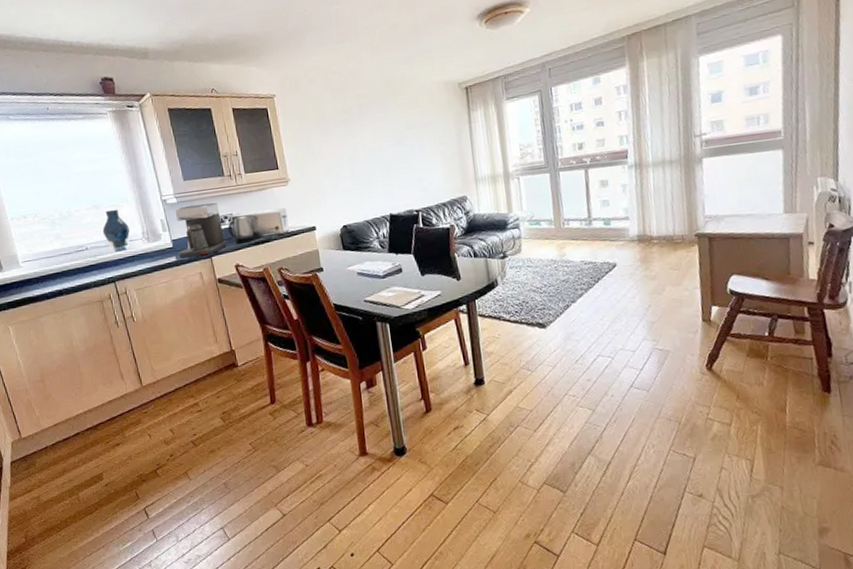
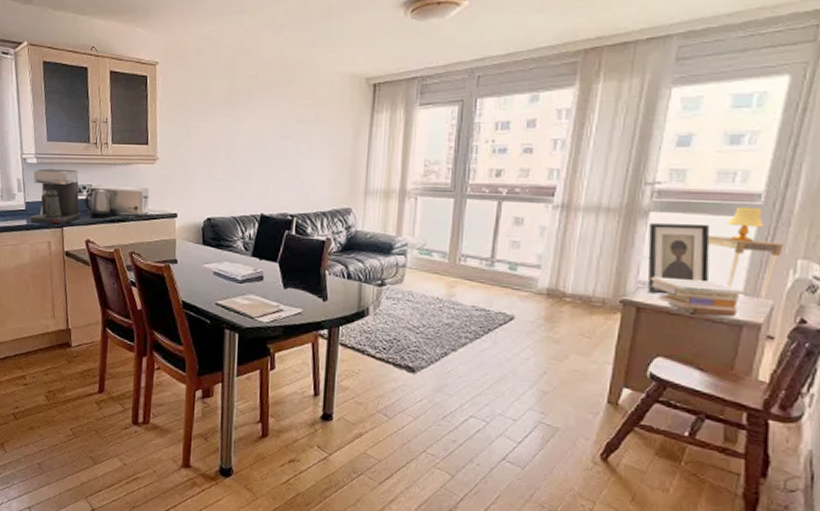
picture frame: none [704,161,757,225] -> present [647,223,710,295]
books: none [714,206,786,236] -> present [650,276,745,318]
table lamp: none [749,141,806,215] -> present [708,207,784,301]

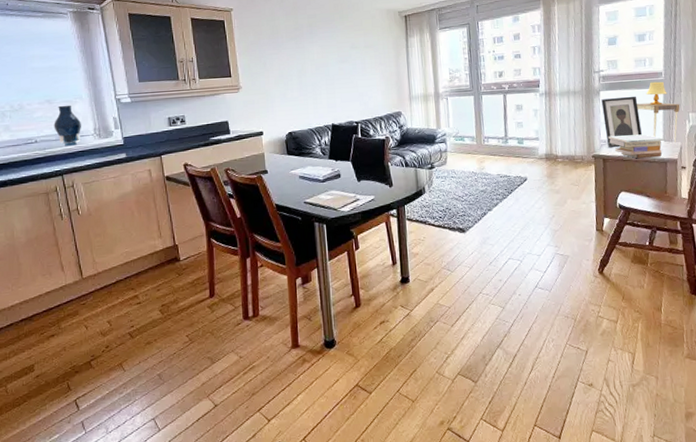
coffee maker: present [29,168,80,225] -> none [128,104,177,155]
kettle: present [85,189,111,219] -> none [179,118,204,144]
toaster: present [88,185,149,218] -> none [181,113,238,141]

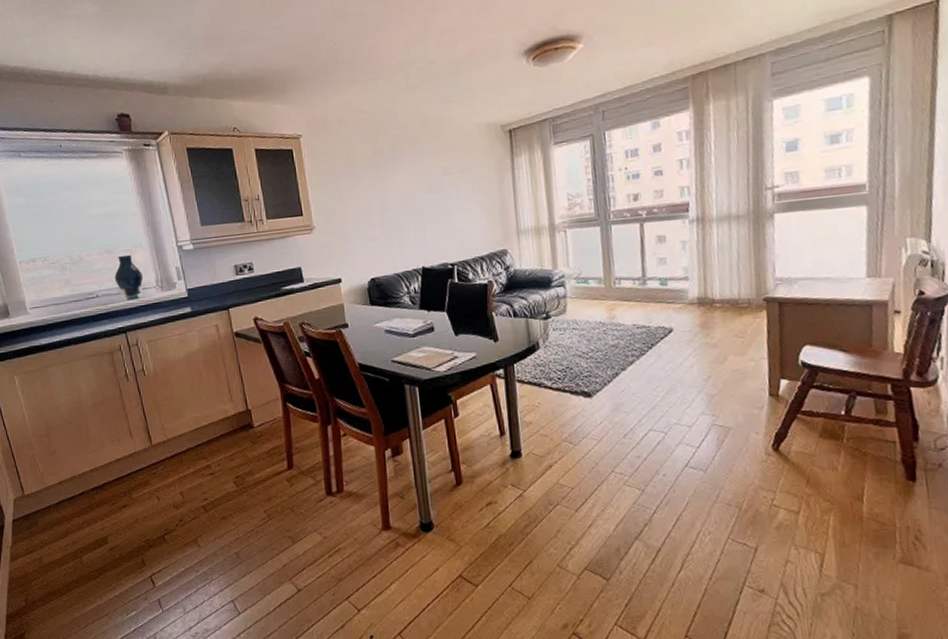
picture frame: present [601,96,642,148] -> none [776,217,835,289]
books: present [608,134,664,159] -> none [786,268,869,302]
table lamp: present [637,81,680,143] -> none [828,196,893,280]

